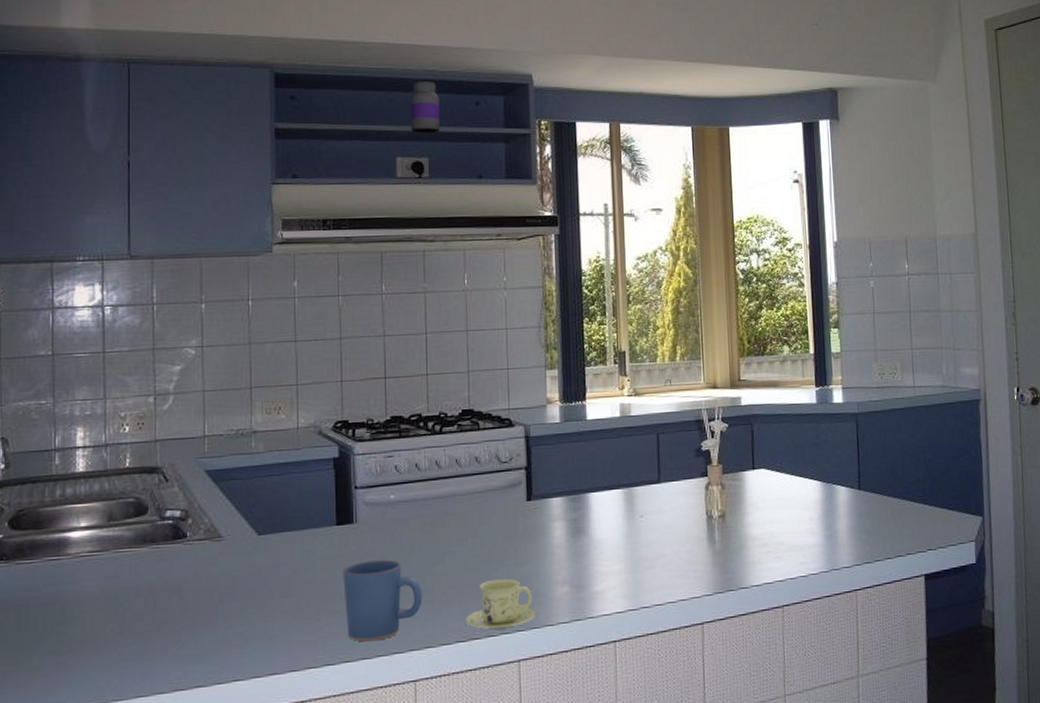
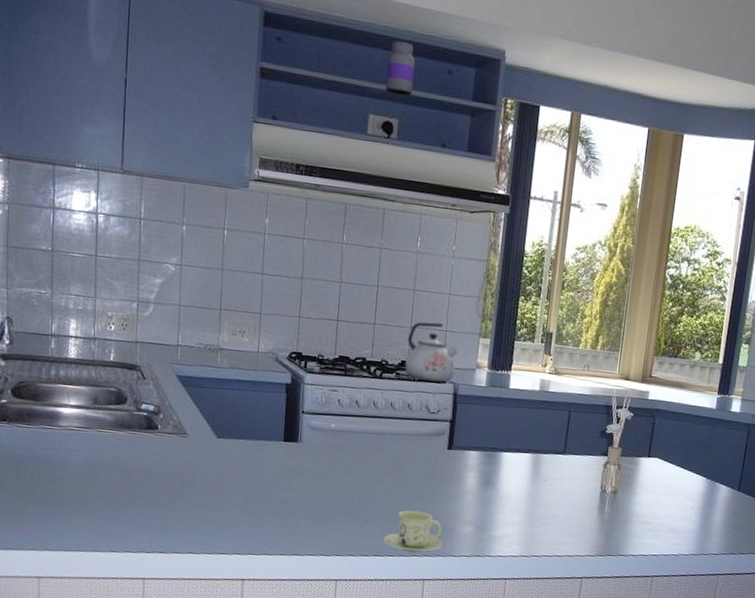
mug: present [343,559,423,642] -> none [284,475,351,543]
kettle: none [466,362,524,429] -> present [404,322,457,383]

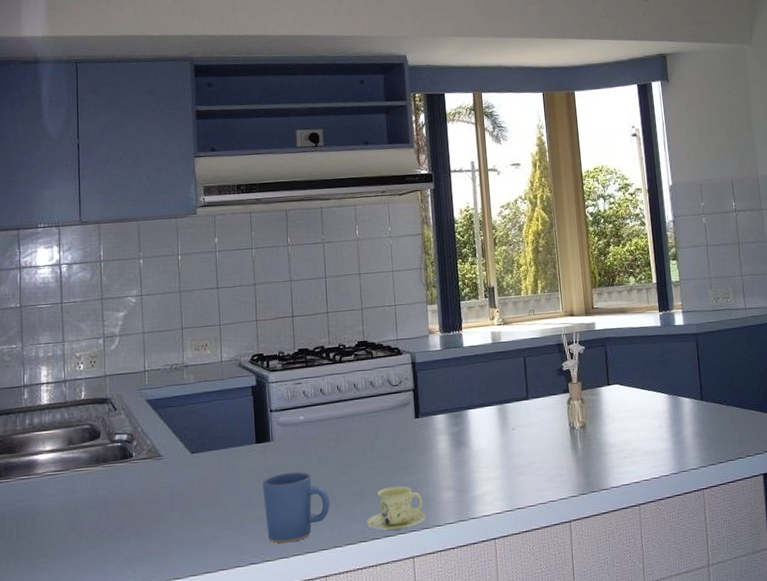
mug: none [284,475,351,543] -> present [262,472,330,544]
jar: present [385,40,415,96] -> none [306,65,332,110]
kettle: present [404,322,457,383] -> none [361,299,410,357]

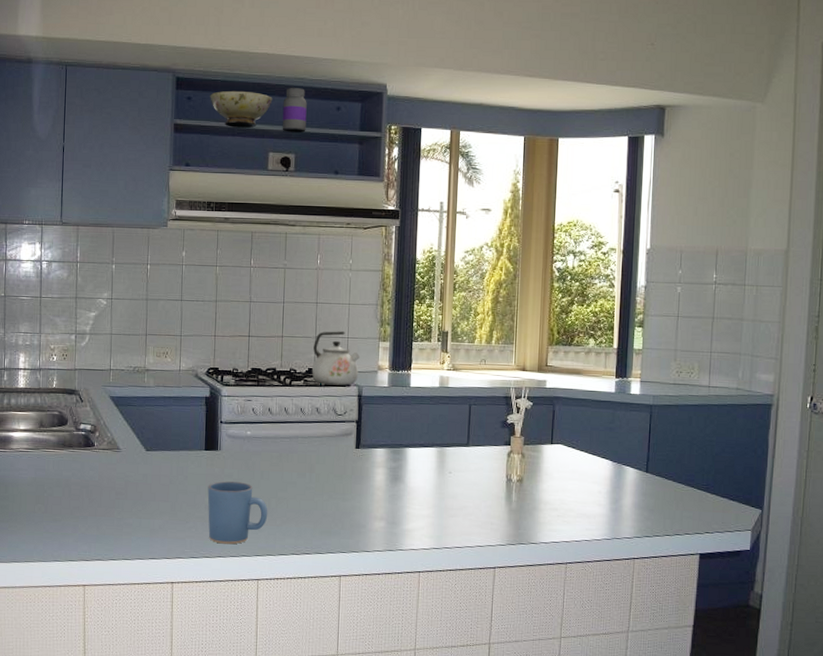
ceramic bowl: none [231,73,295,110] -> present [210,90,273,129]
jar: none [306,65,332,110] -> present [282,87,307,134]
kettle: none [361,299,410,357] -> present [311,331,359,387]
cup and saucer: present [366,485,427,531] -> none [299,508,357,549]

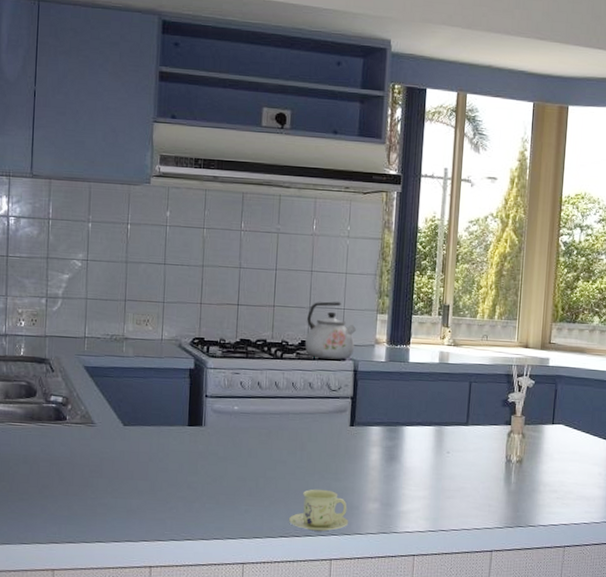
mug: present [207,481,268,545] -> none [190,459,256,526]
ceramic bowl: present [210,90,273,129] -> none [199,38,268,81]
jar: present [282,87,307,134] -> none [277,37,305,89]
cup and saucer: none [299,508,357,549] -> present [288,489,349,532]

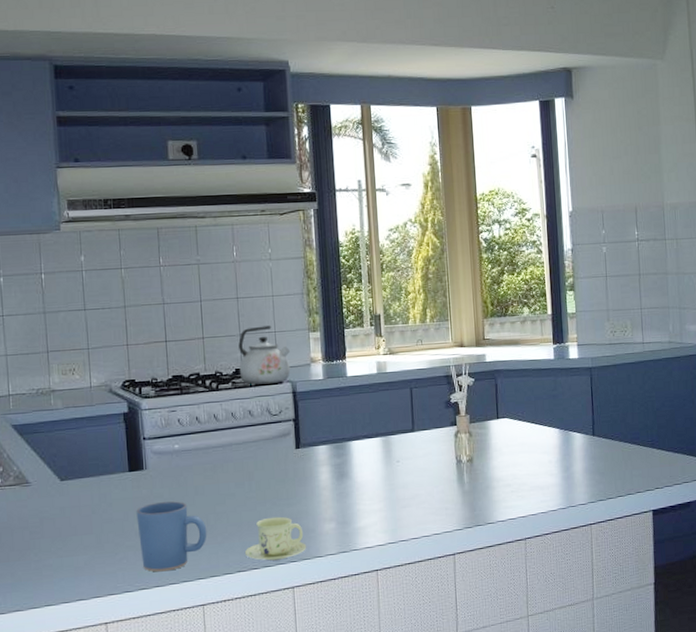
mug: none [190,459,256,526] -> present [136,501,207,572]

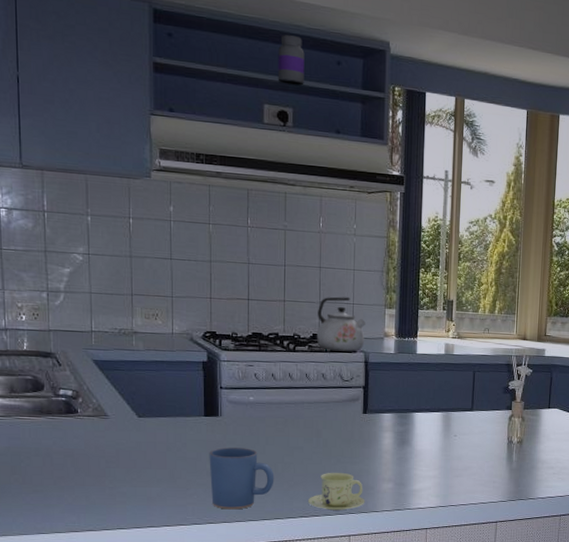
jar: none [177,69,206,119] -> present [278,34,305,86]

